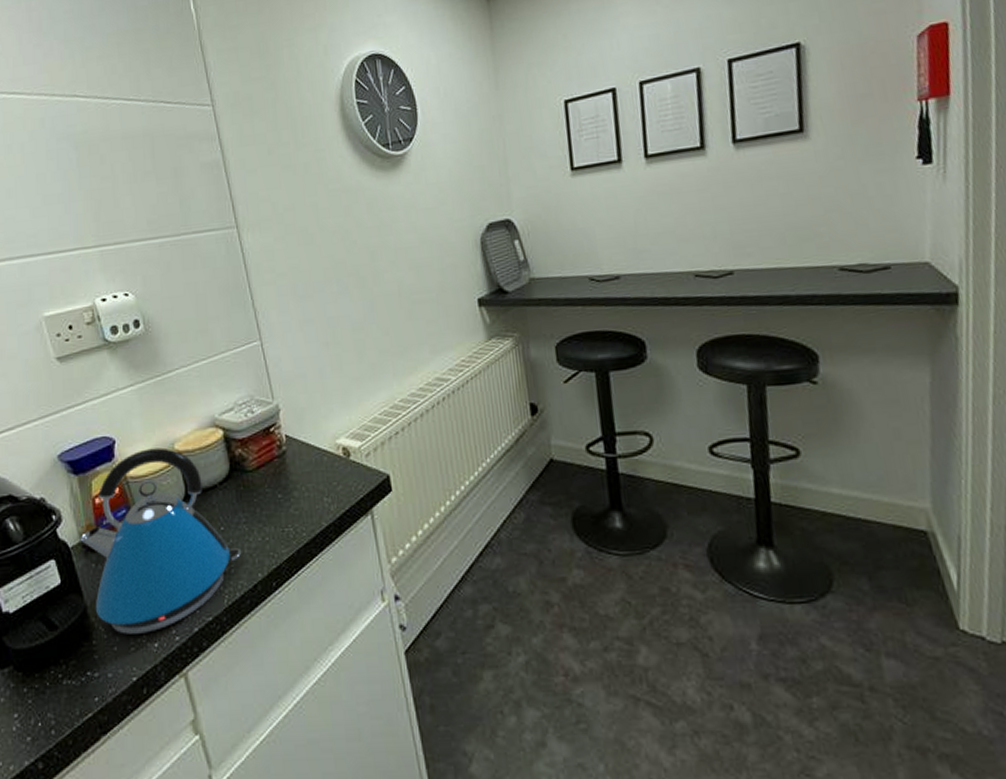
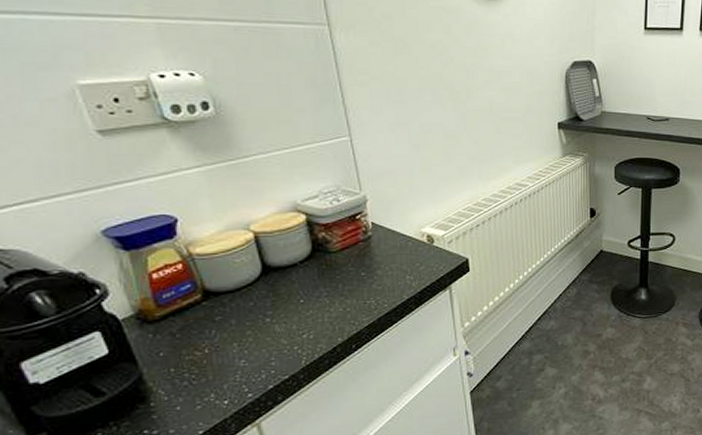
kettle: present [80,447,242,634] -> none [132,228,322,395]

